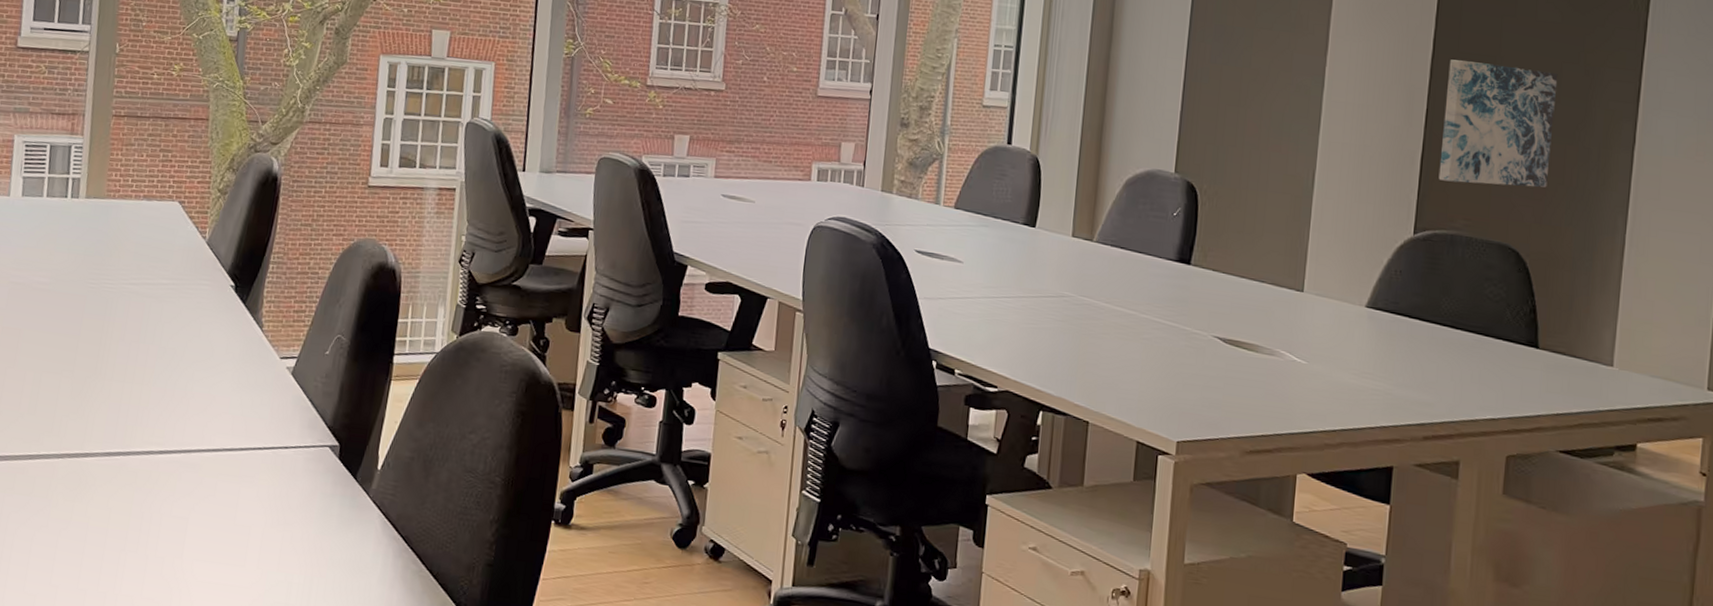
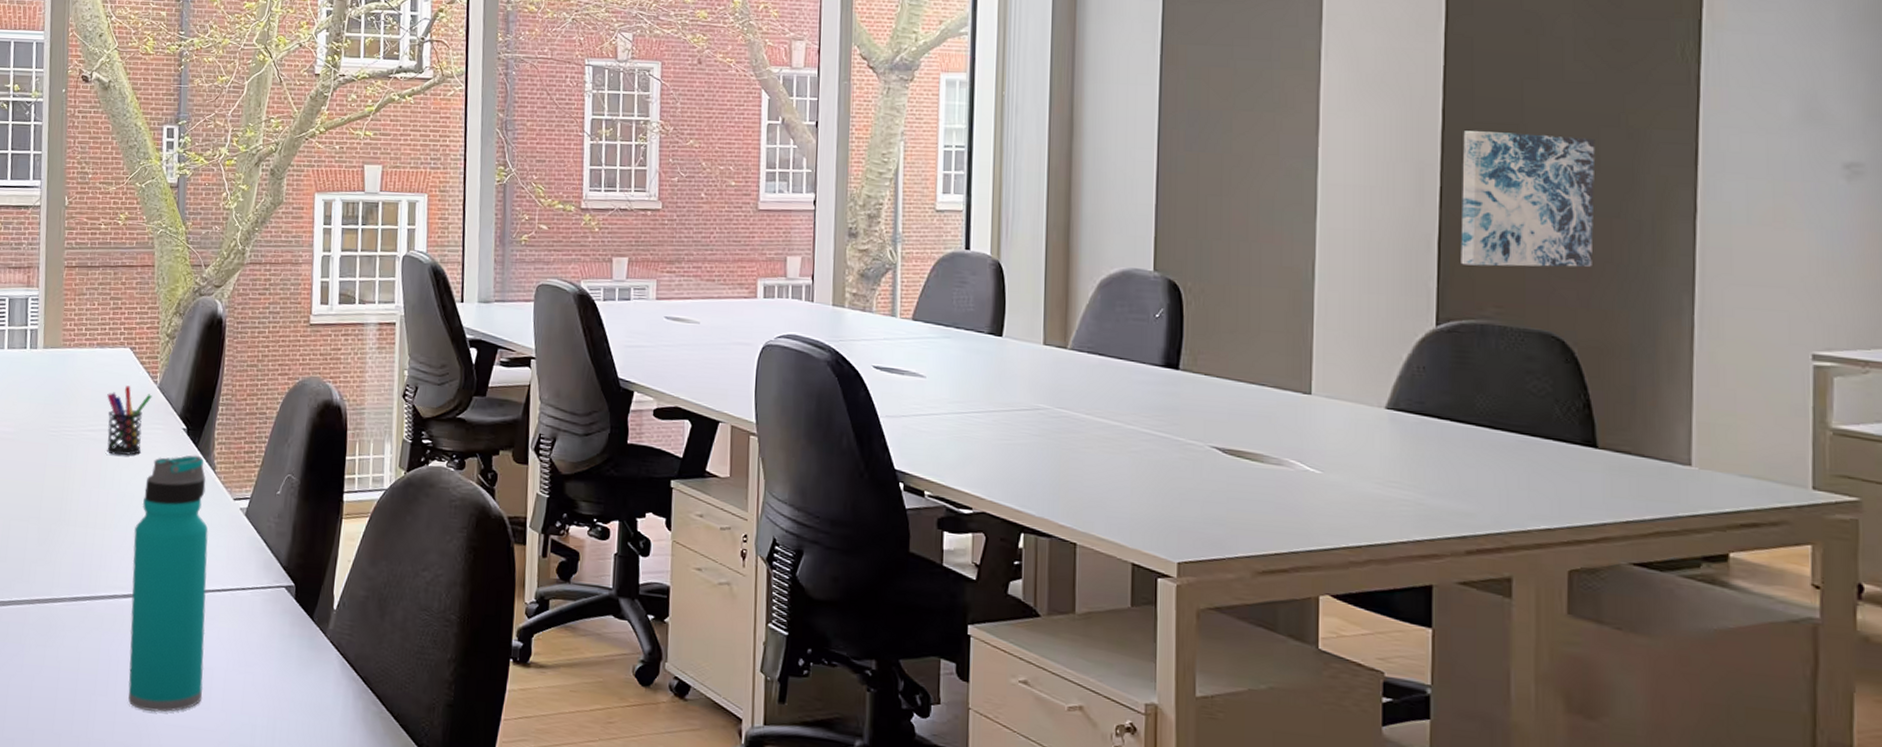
pen holder: none [149,240,200,311] -> present [107,386,152,456]
water bottle: none [160,312,253,569] -> present [128,455,208,713]

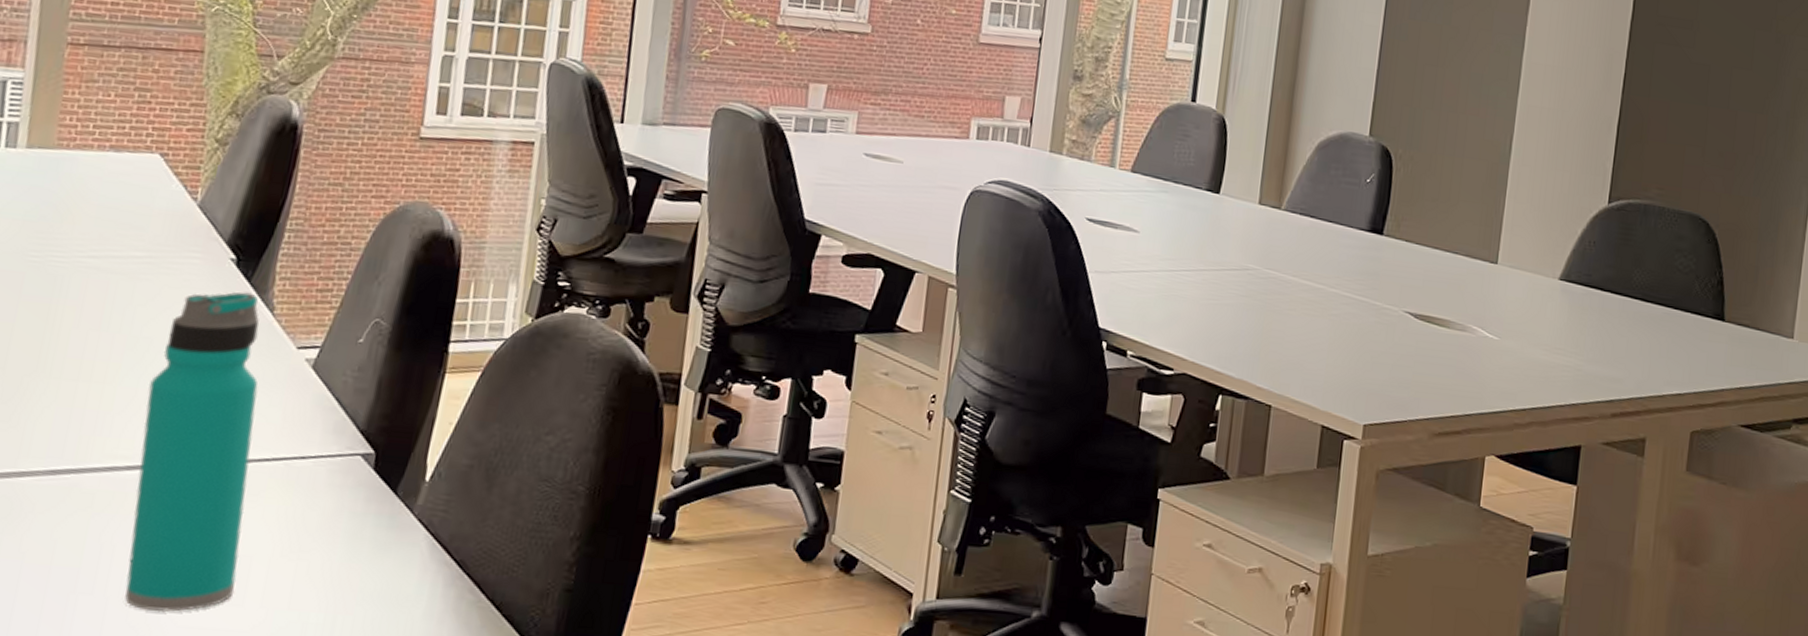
pen holder: present [107,386,152,456] -> none [115,201,189,290]
wall art: present [1460,131,1595,267] -> none [1634,23,1751,157]

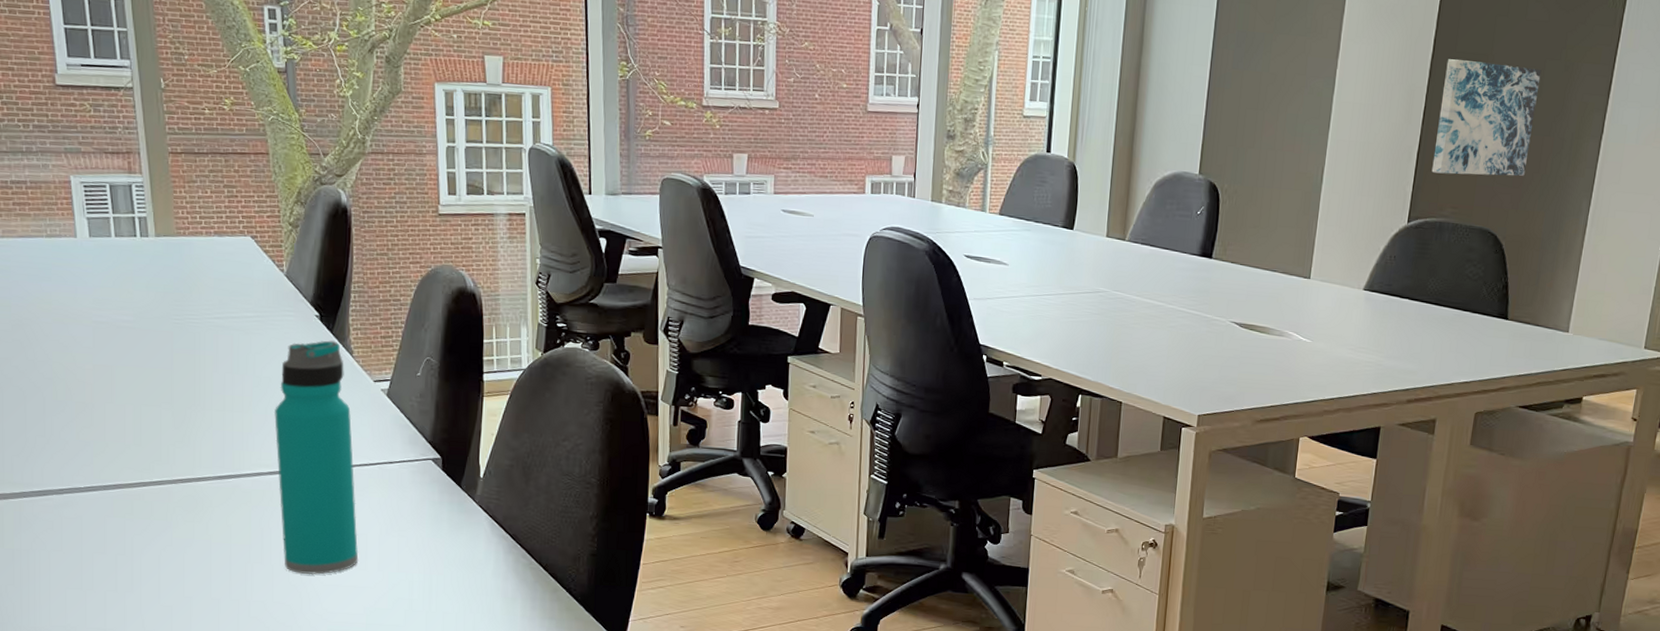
wall art: none [1634,23,1751,157] -> present [1431,59,1542,176]

